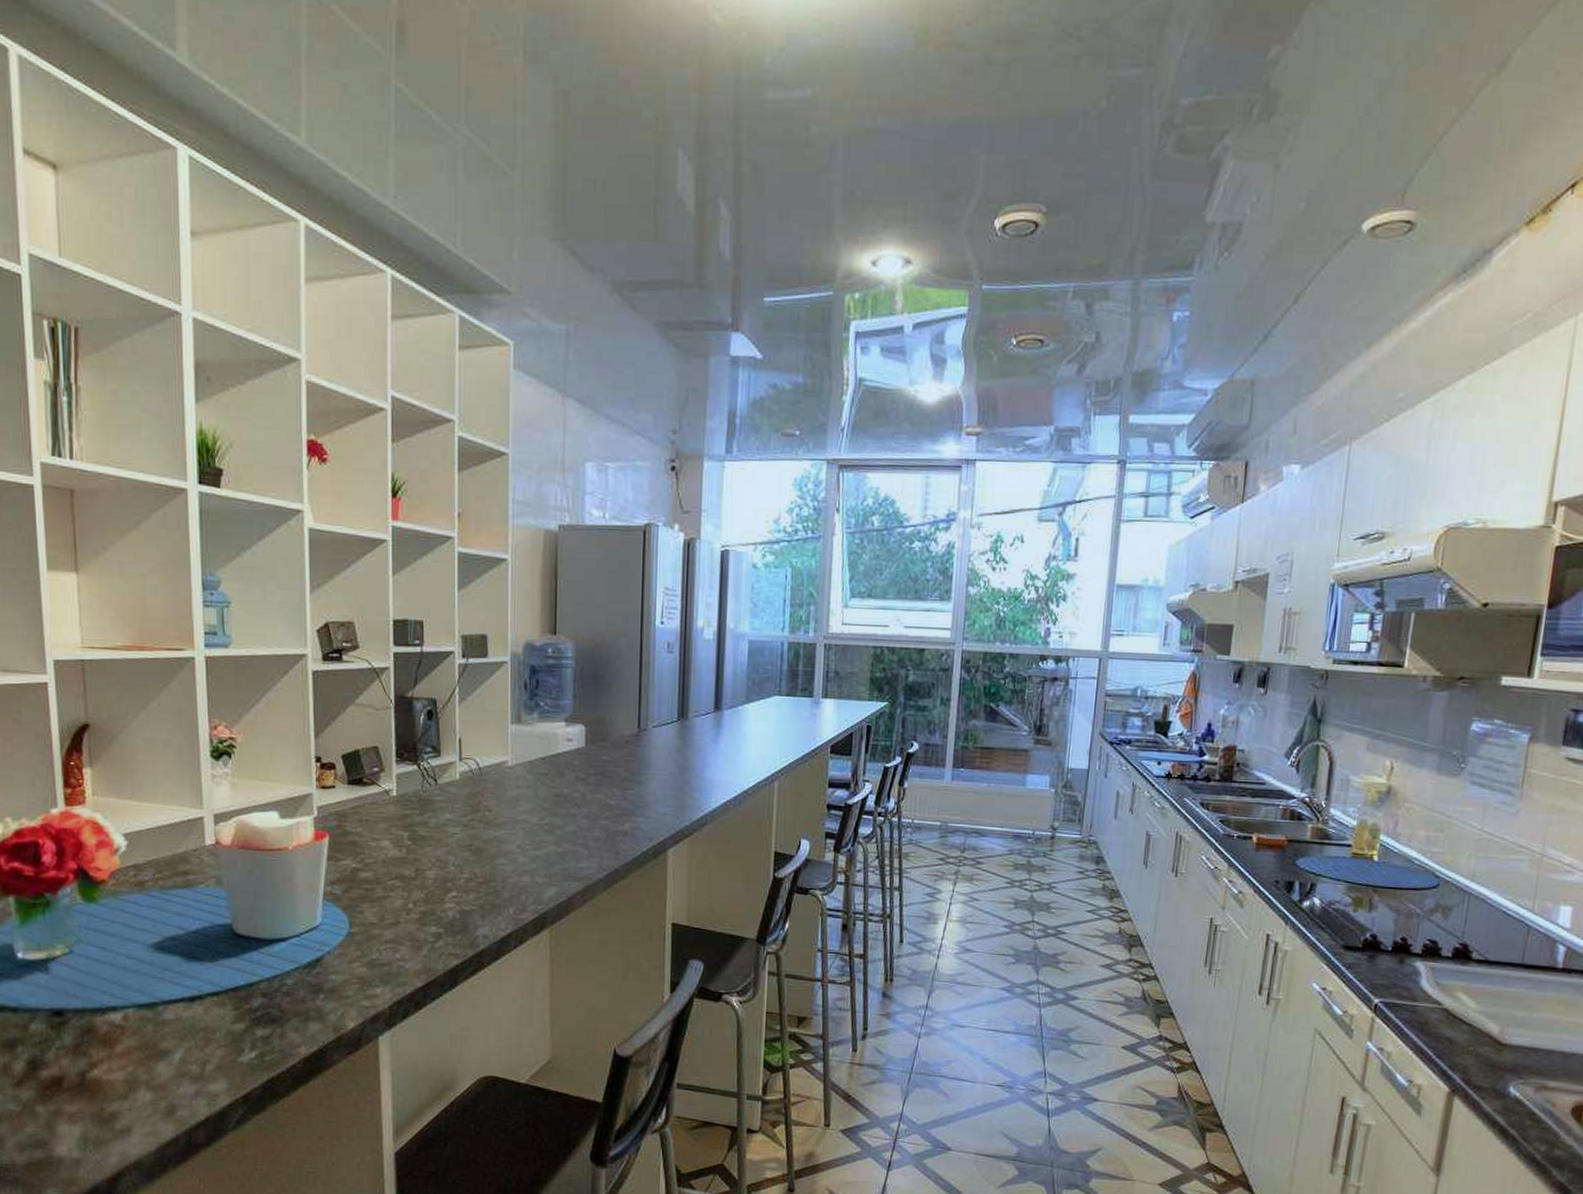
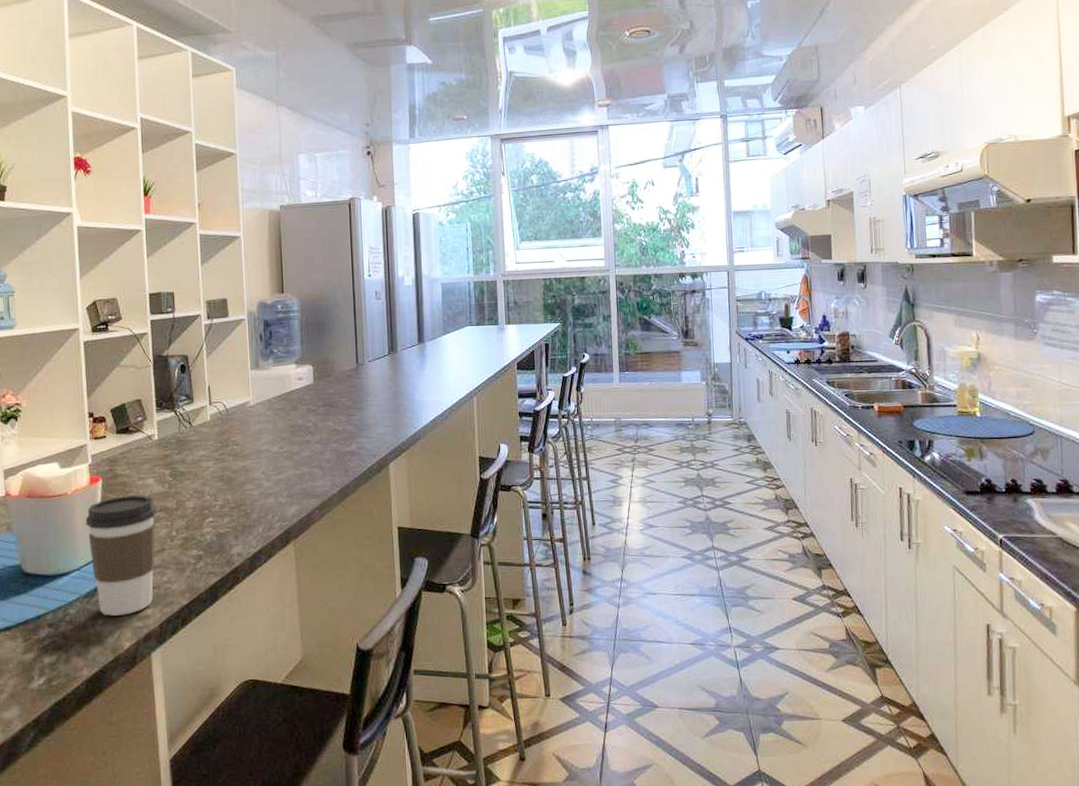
coffee cup: none [308,857,391,992] -> present [85,494,156,616]

